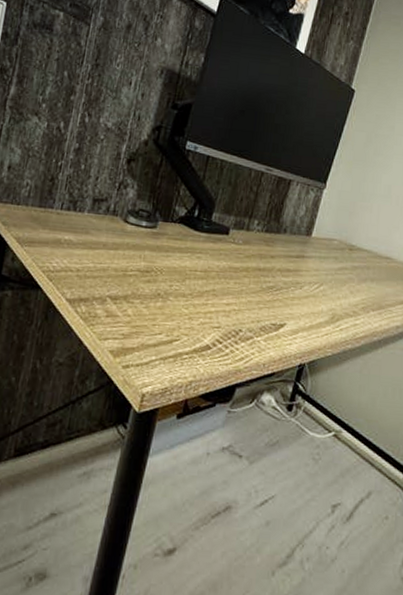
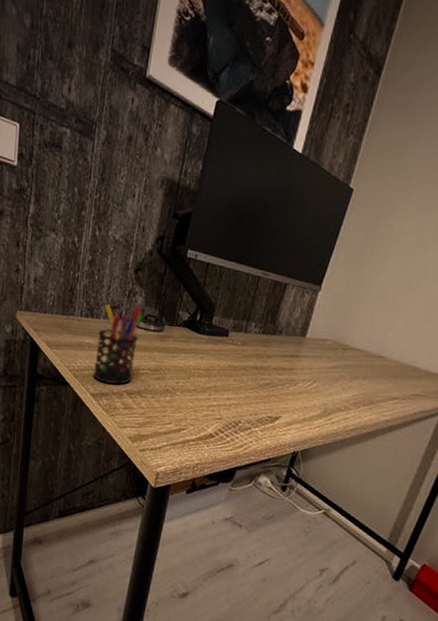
pen holder: none [71,196,136,289] -> present [93,303,144,385]

